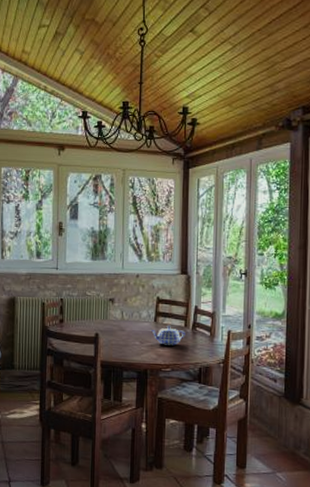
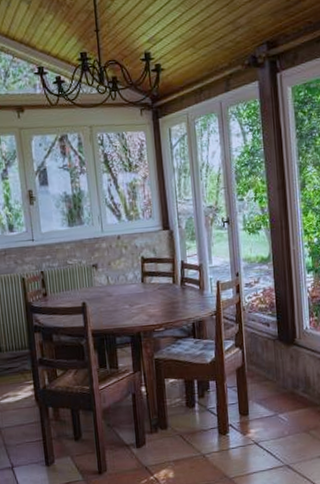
teapot: present [150,325,186,346] -> none [138,284,175,305]

